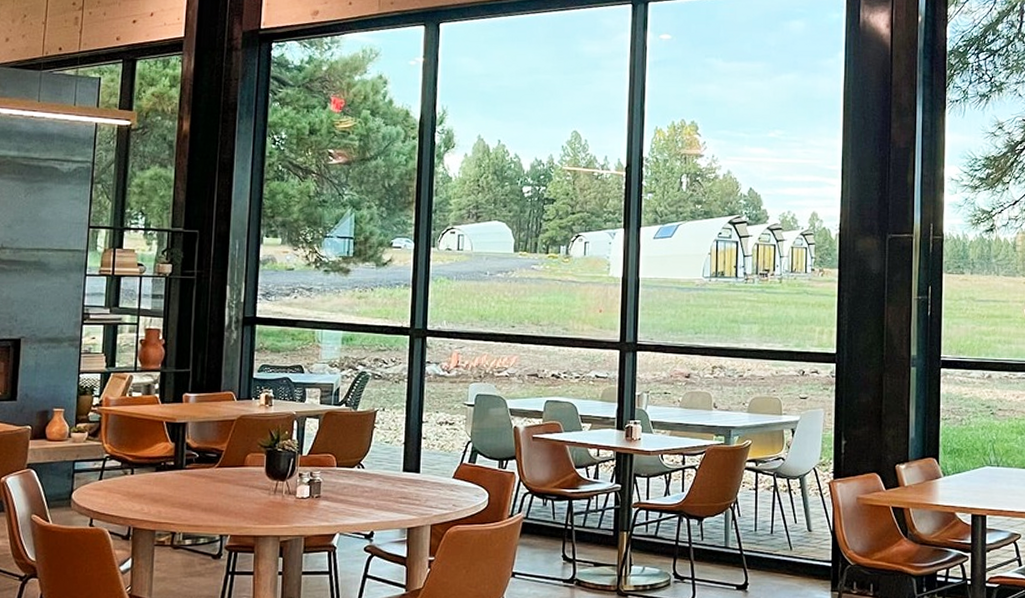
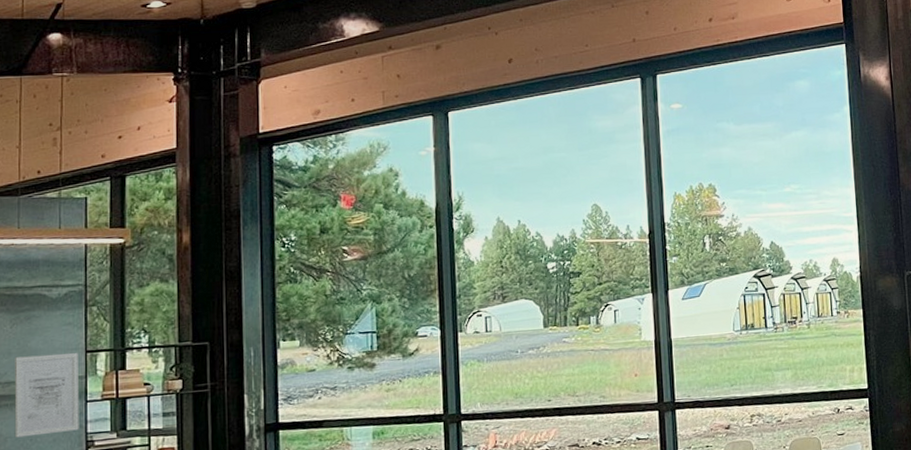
wall art: none [21,225,82,303] -> present [14,352,79,438]

